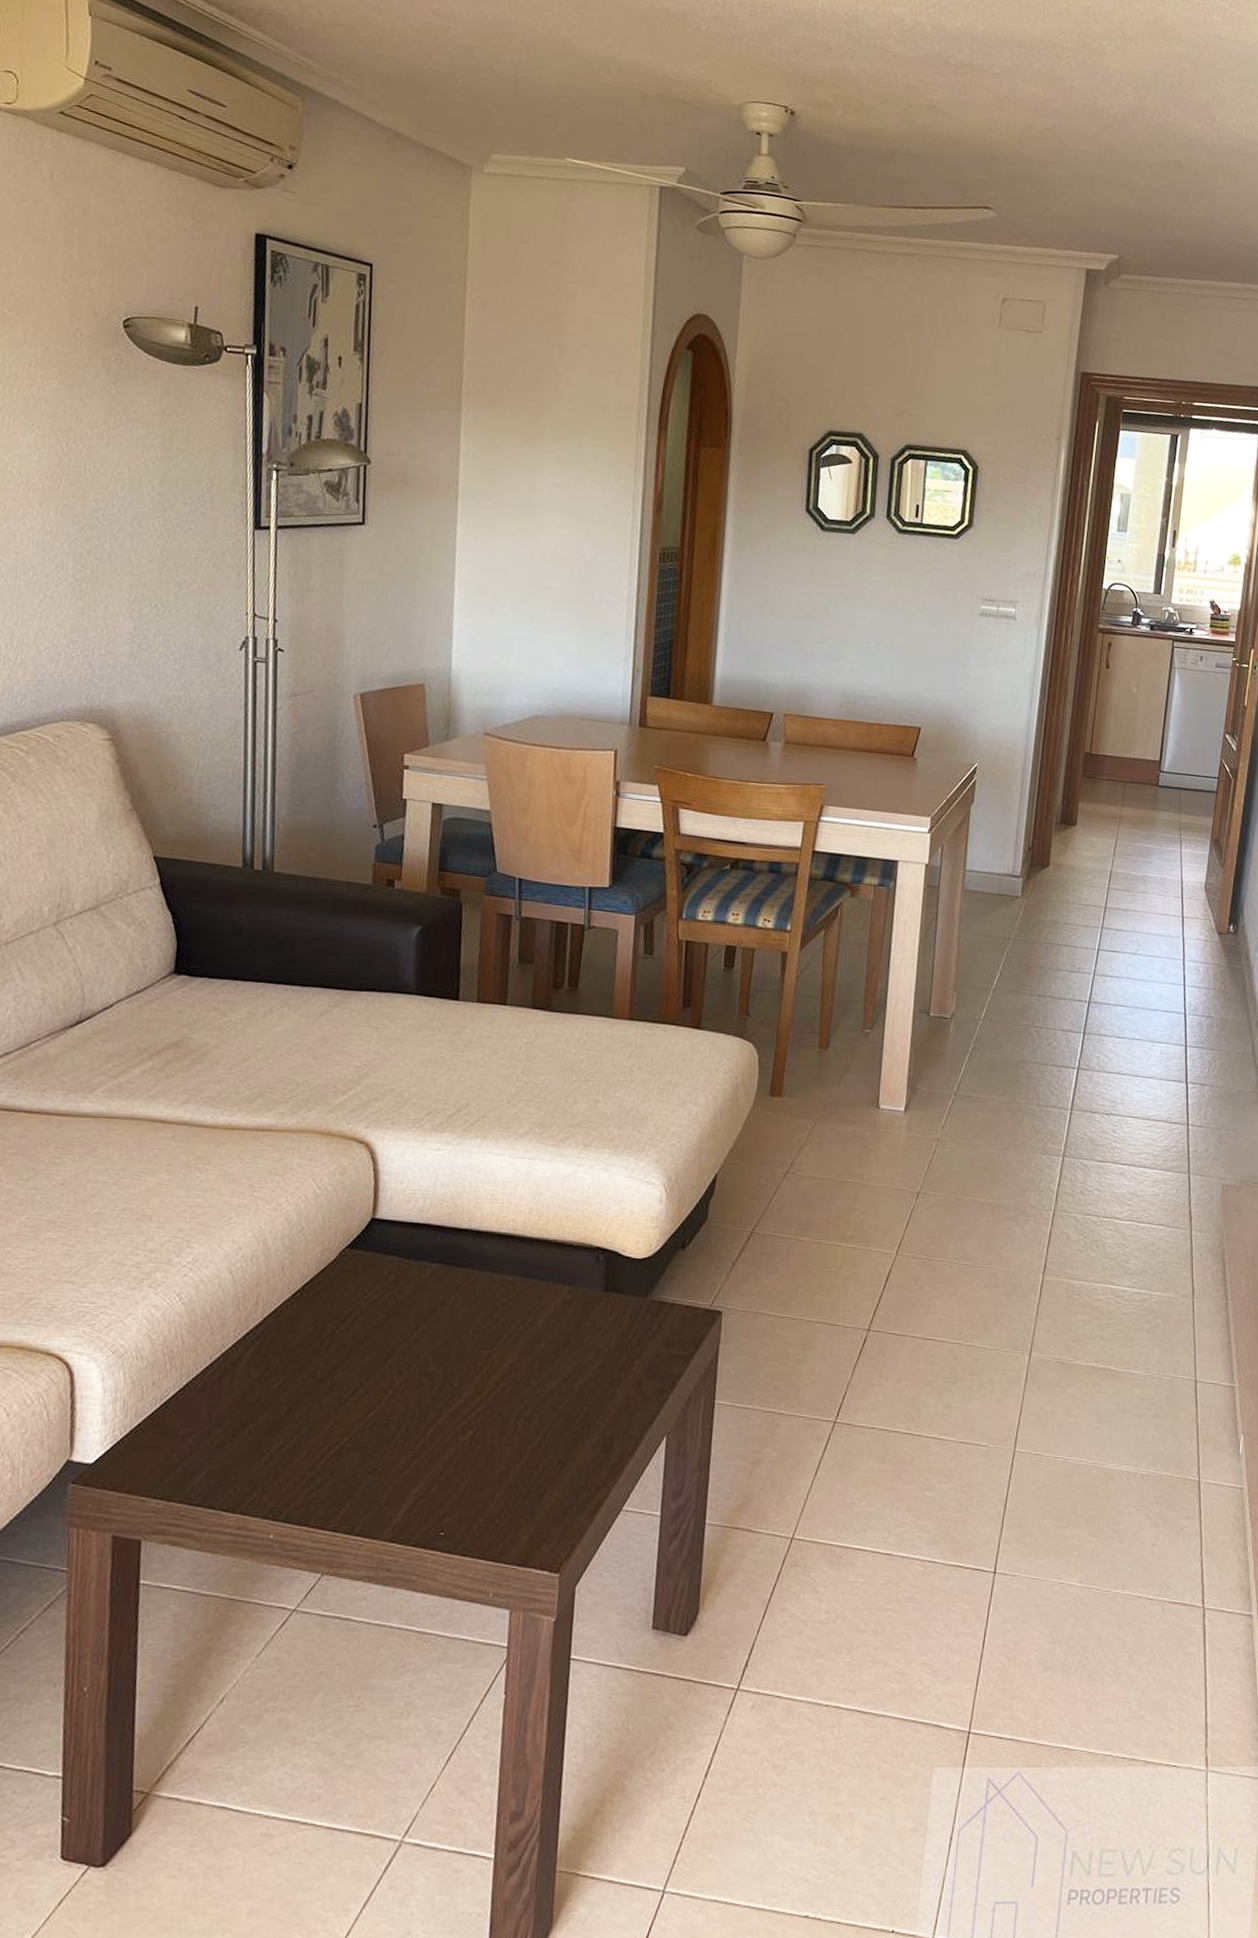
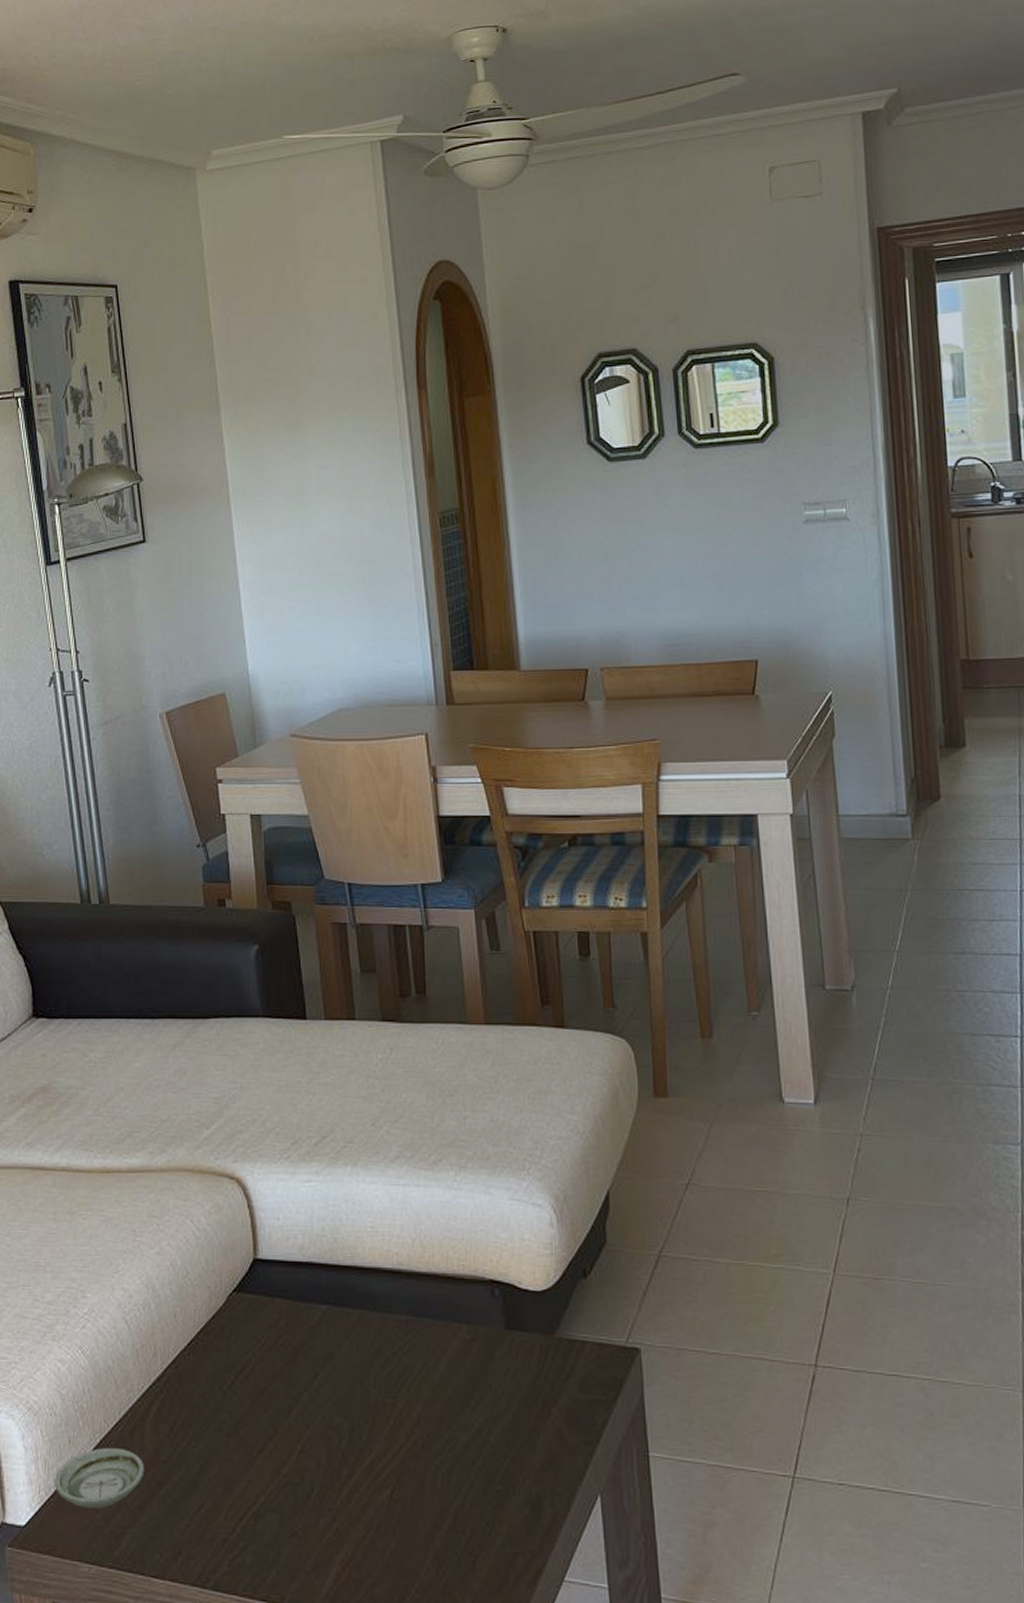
saucer: none [131,1389,230,1447] -> present [55,1447,145,1508]

